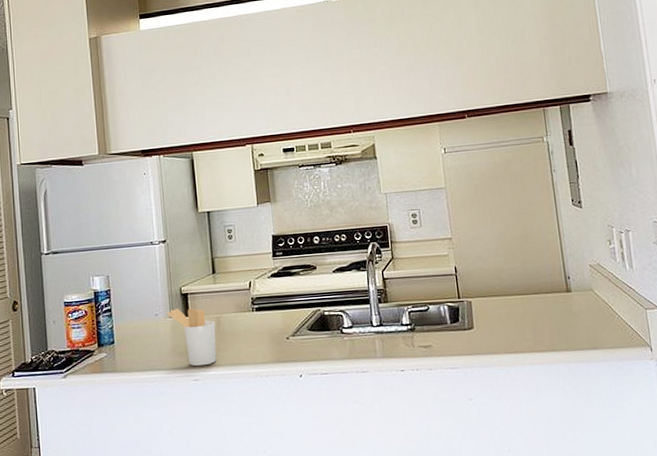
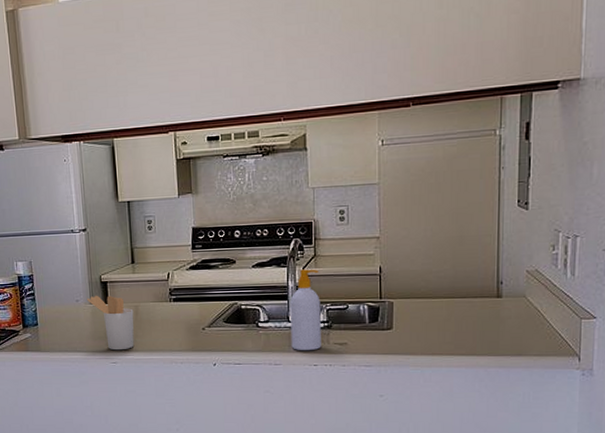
soap bottle: none [372,271,407,356] -> present [290,269,321,351]

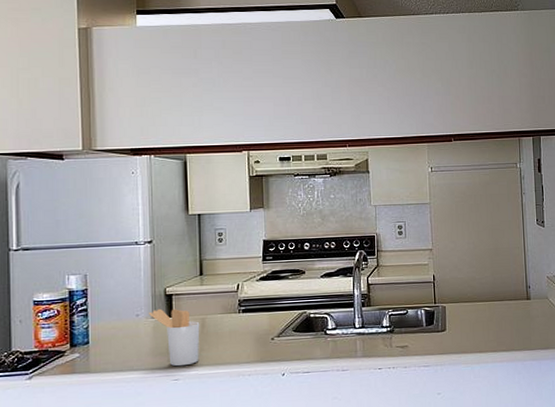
soap bottle: present [290,269,321,351] -> none [356,278,385,356]

